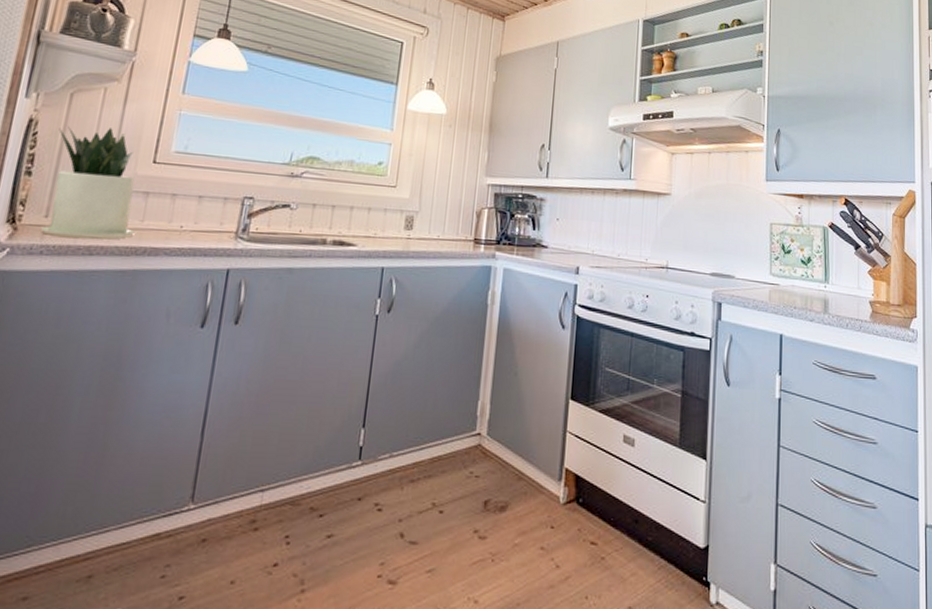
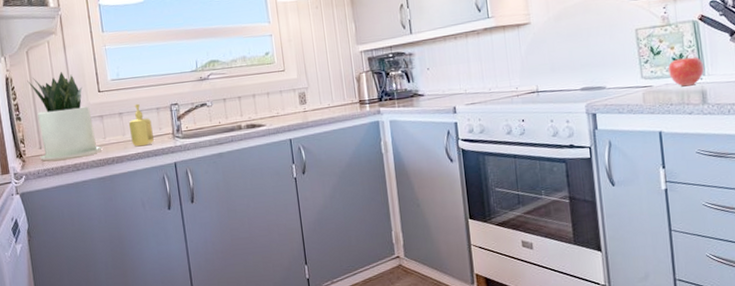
soap dispenser: none [178,187,213,241] -> present [129,103,154,147]
fruit: none [796,258,829,292] -> present [668,54,704,87]

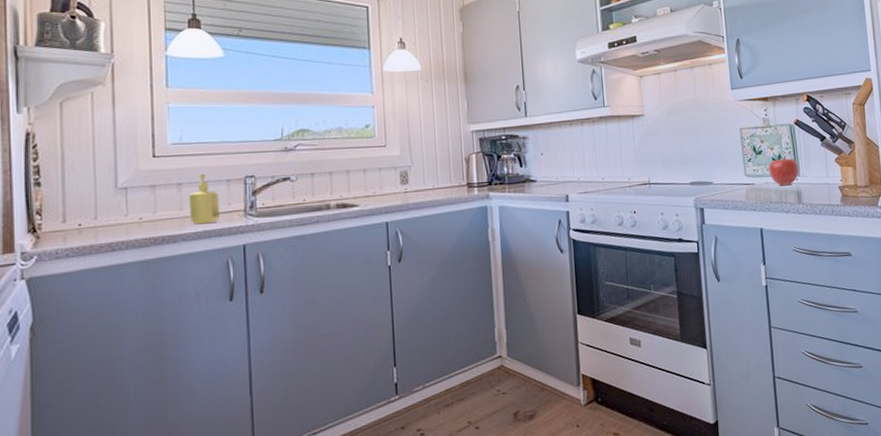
planter: present [27,72,102,162] -> none [56,130,150,240]

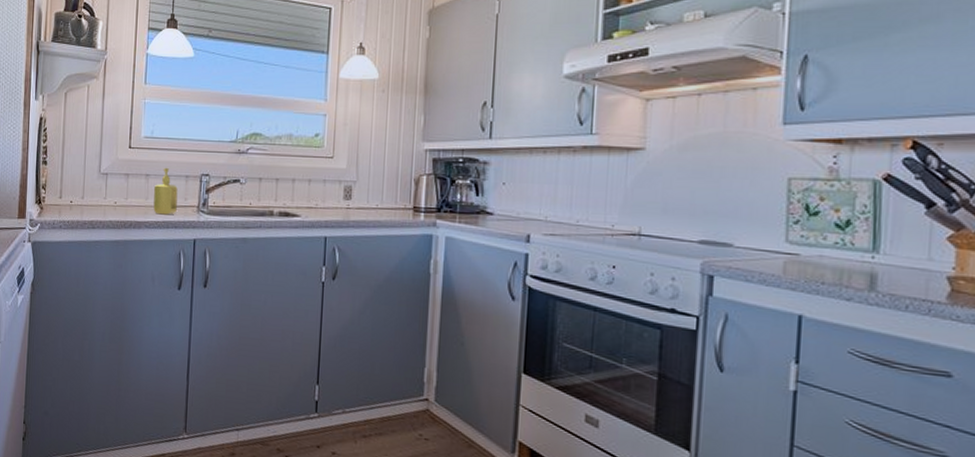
fruit: present [769,155,799,186] -> none [826,221,879,264]

